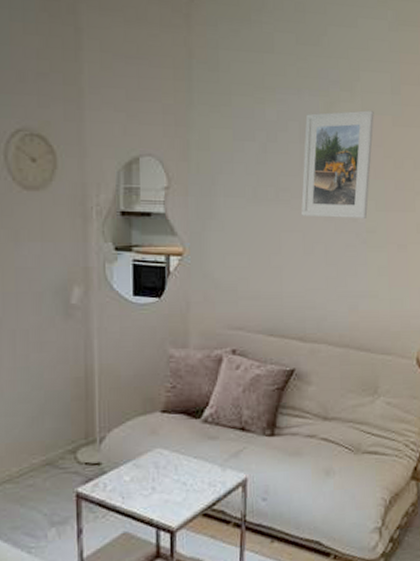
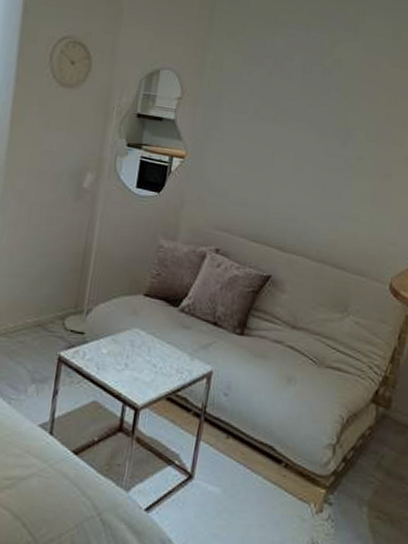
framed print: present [300,110,374,218] -> none [295,48,375,146]

